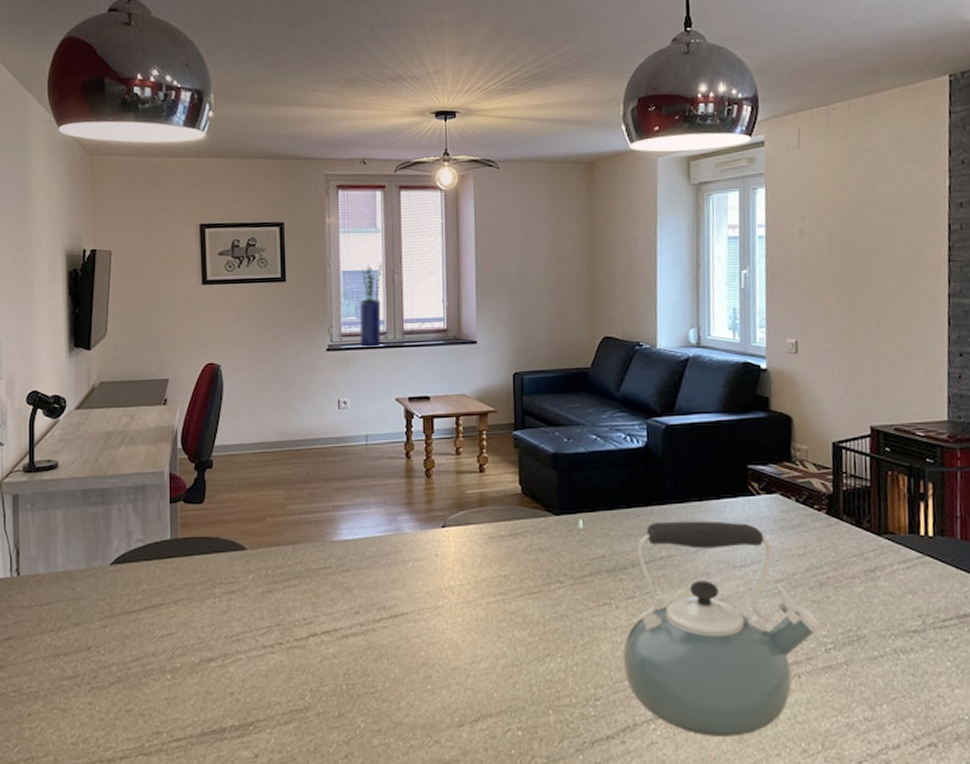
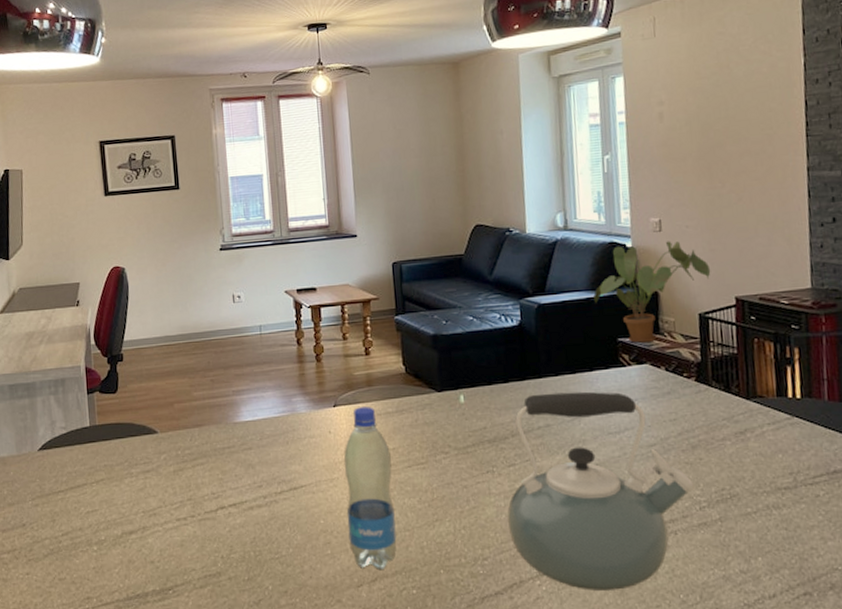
vase: present [359,262,383,347] -> none [247,167,269,245]
bottle: none [450,529,503,710] -> present [343,407,397,571]
house plant: none [724,364,847,472] -> present [593,241,711,344]

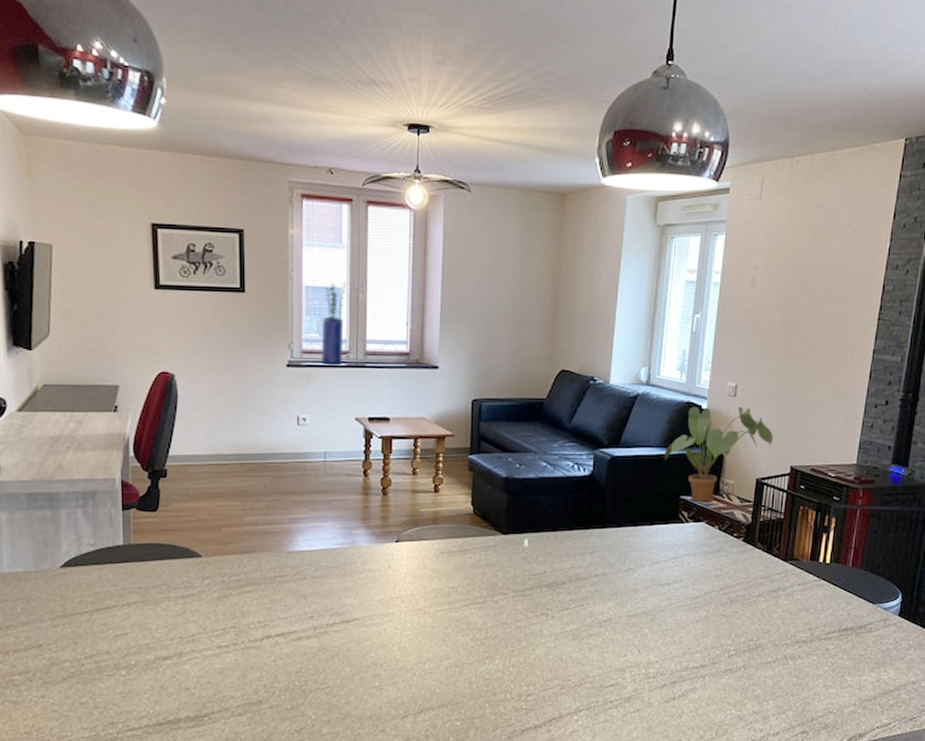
vase: none [247,167,269,245] -> present [321,280,347,366]
bottle: present [343,407,397,571] -> none [398,544,449,703]
kettle: present [507,391,696,590] -> none [554,543,728,726]

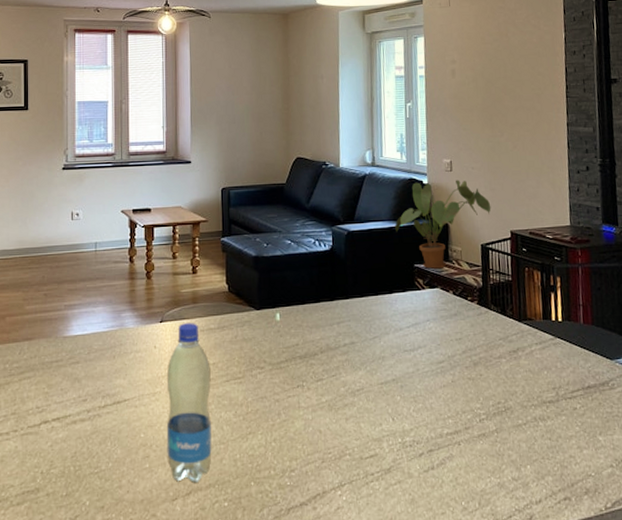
vase: present [321,280,347,366] -> none [91,94,112,166]
bottle: none [398,544,449,703] -> present [166,323,212,484]

